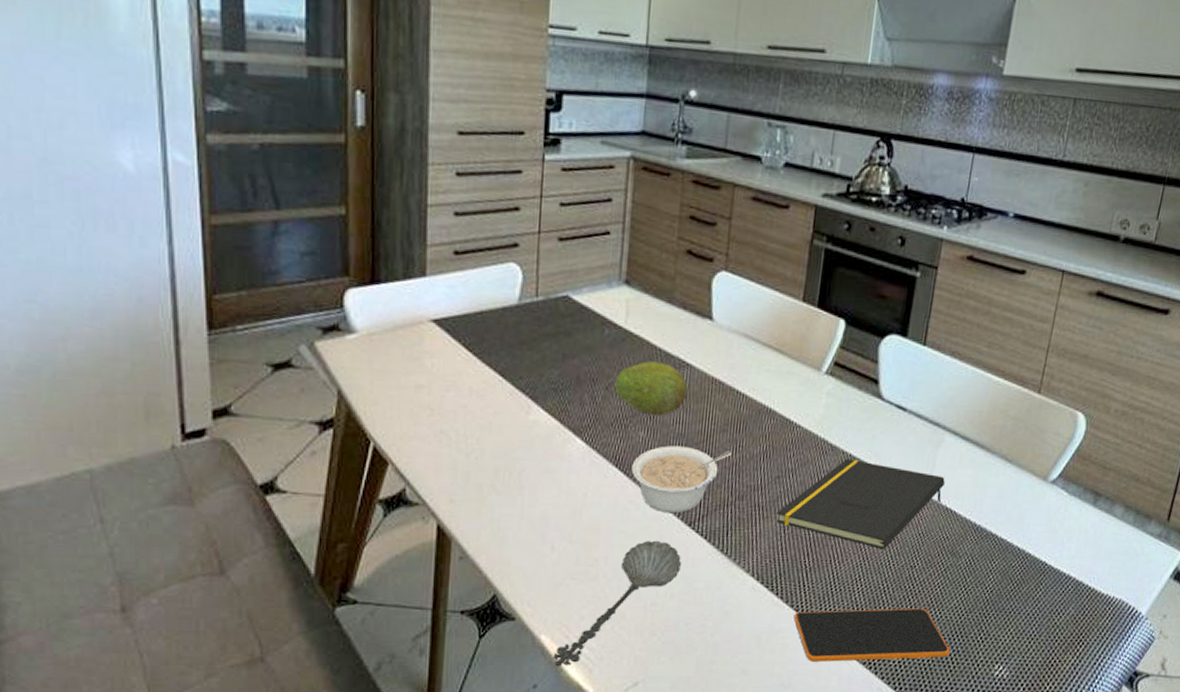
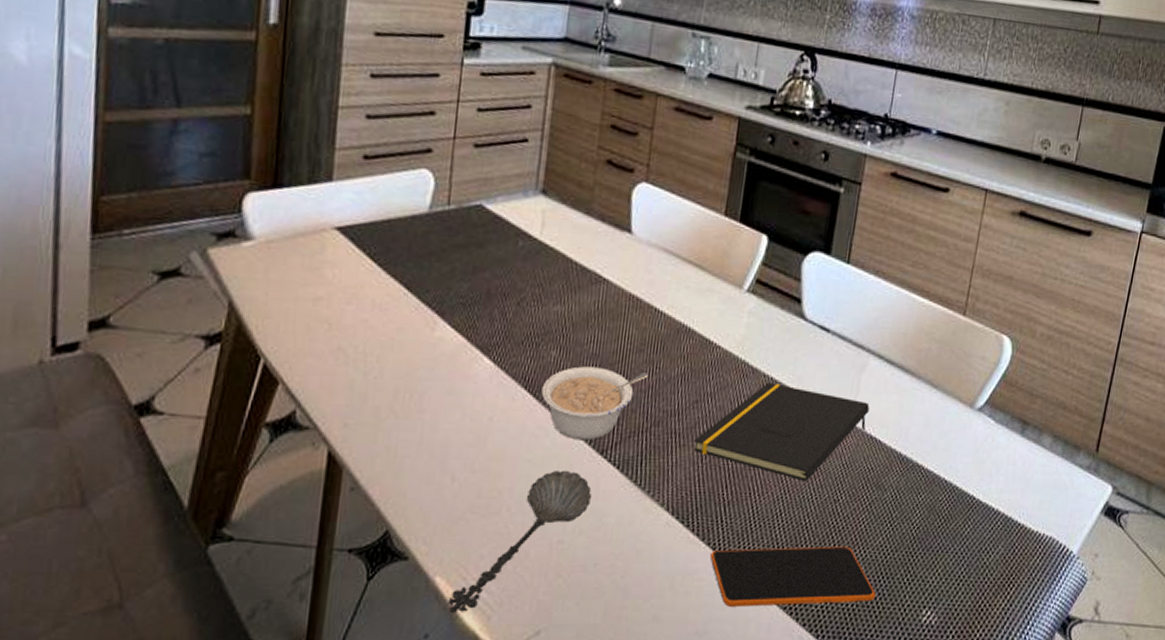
fruit: present [614,361,688,416] -> none [526,275,604,334]

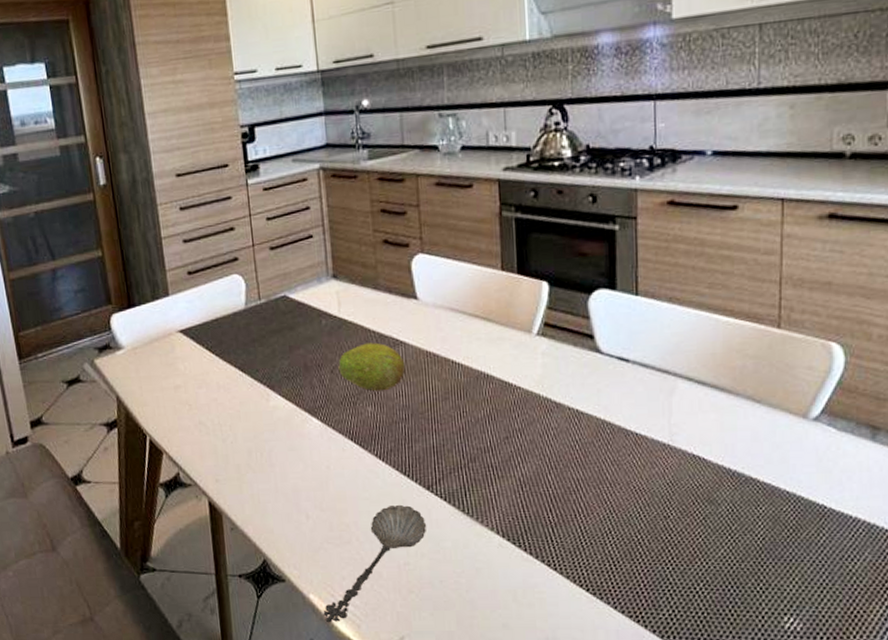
fruit: none [526,275,604,334] -> present [338,342,406,391]
legume: present [541,366,649,441] -> none [365,416,457,479]
notepad: present [693,382,870,482] -> none [510,414,687,502]
smartphone: present [710,546,876,607] -> none [547,559,727,616]

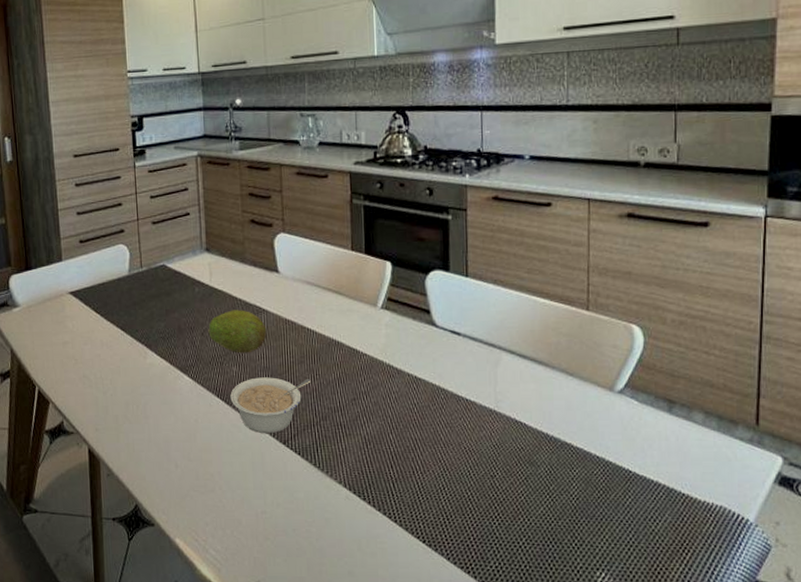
spoon: present [323,504,427,623] -> none [187,457,283,566]
legume: none [365,416,457,479] -> present [230,377,311,434]

